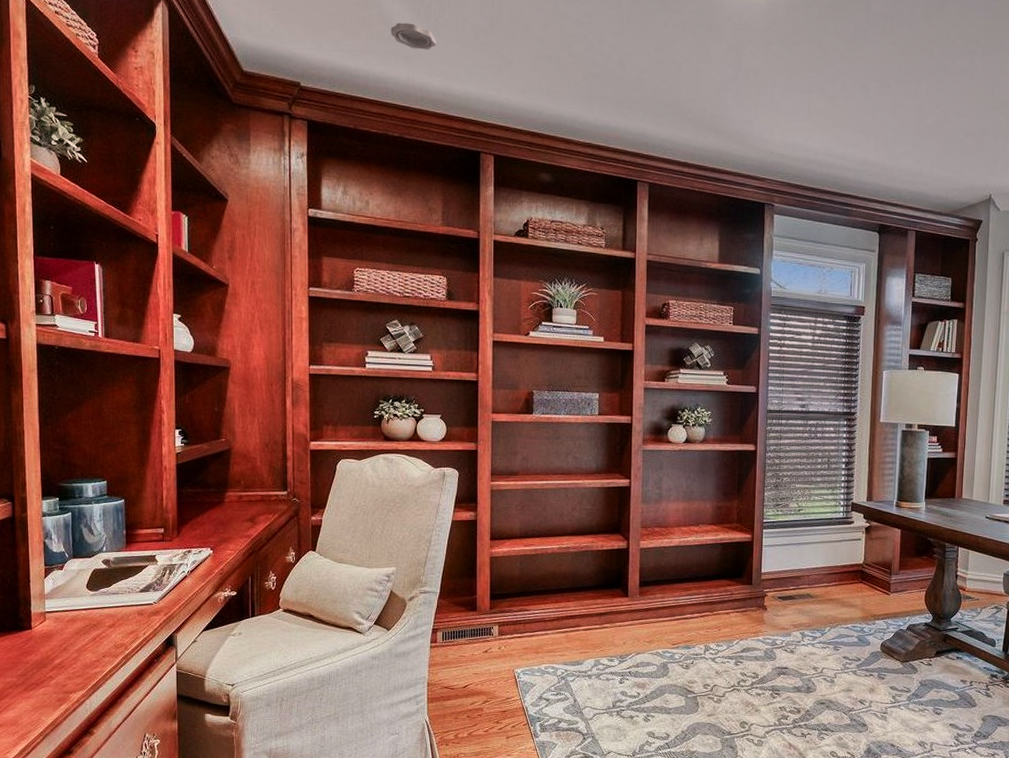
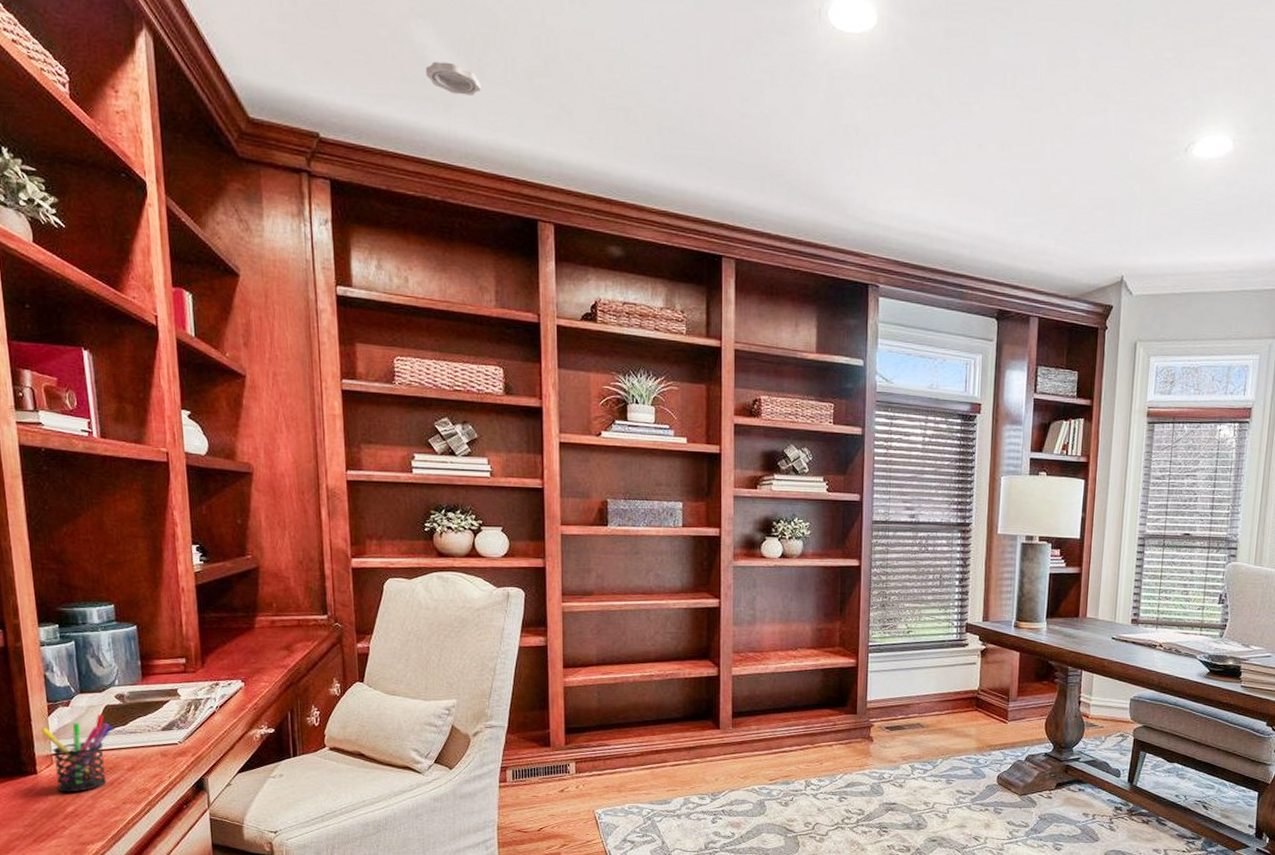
pen holder: none [36,576,99,647] -> present [39,714,113,793]

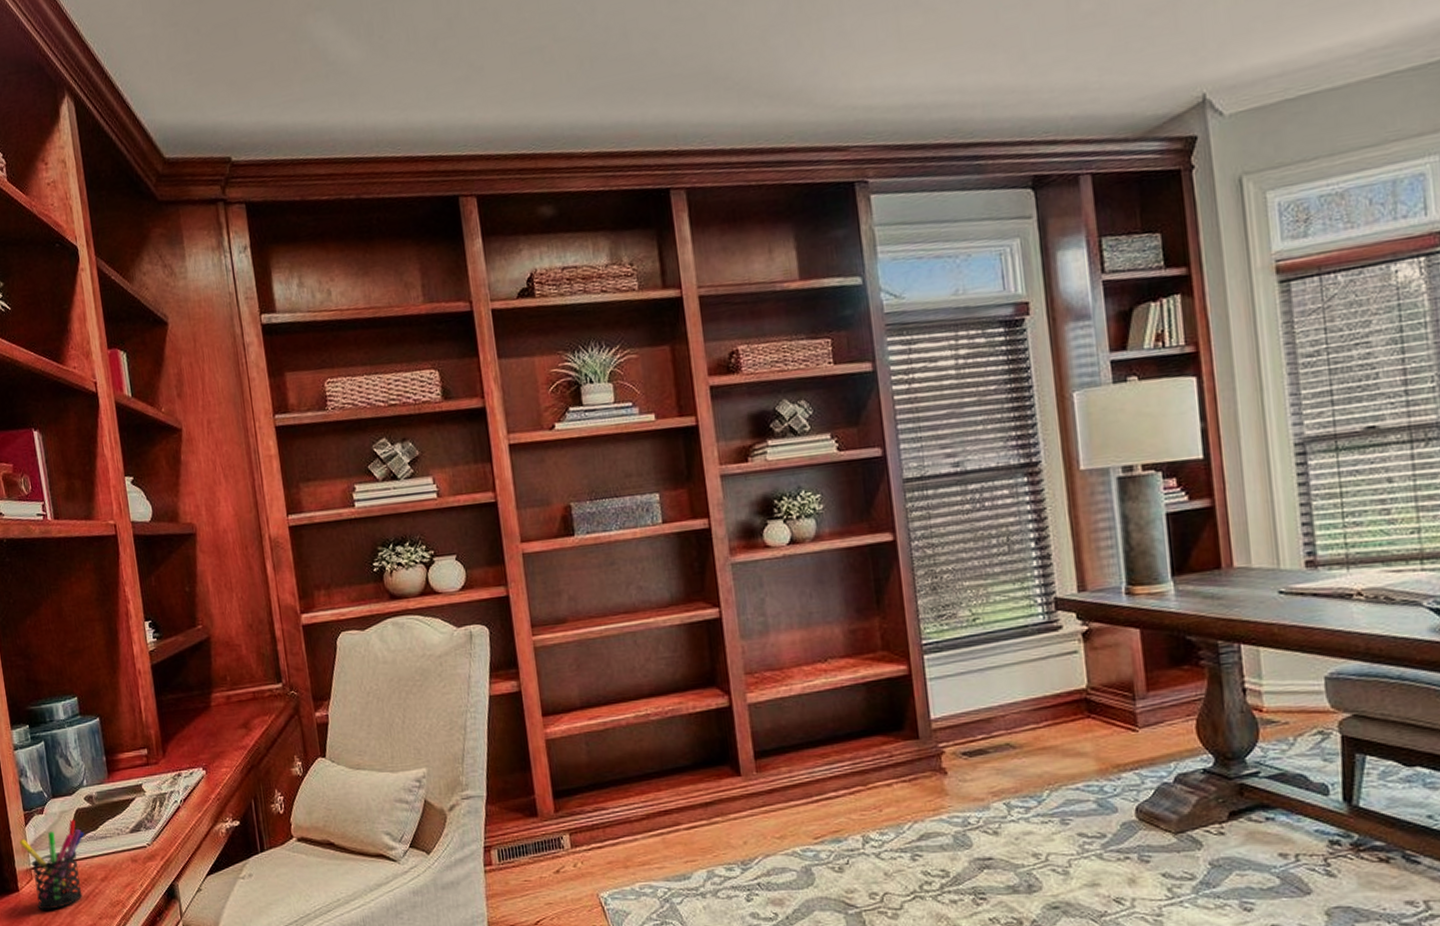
smoke detector: present [425,61,481,96] -> none [327,49,385,82]

